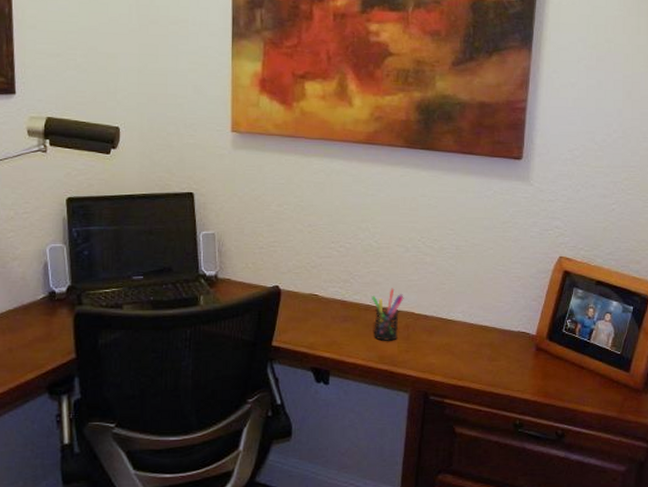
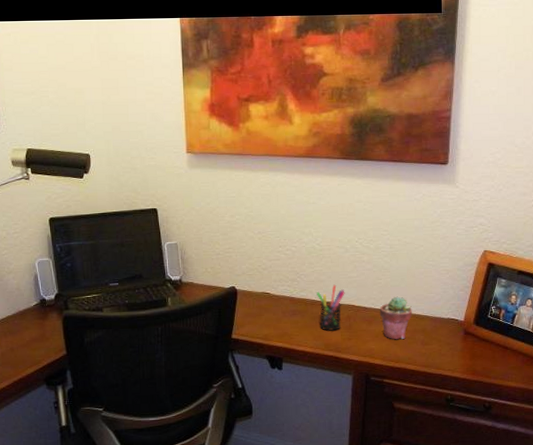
potted succulent: none [442,304,479,354] -> present [379,296,413,340]

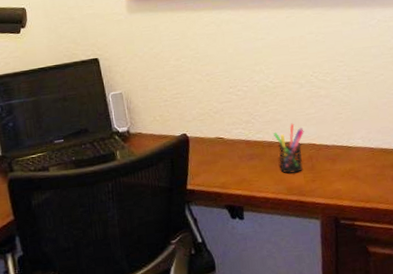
potted succulent: present [379,296,413,340] -> none [342,130,379,178]

